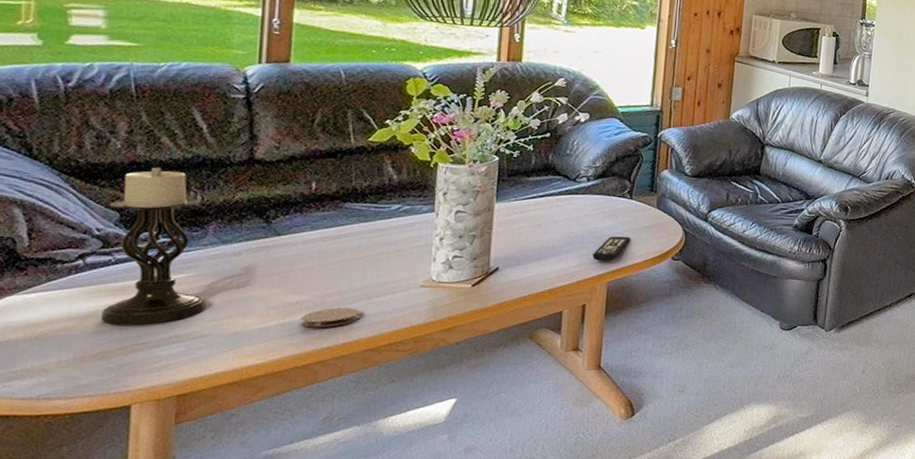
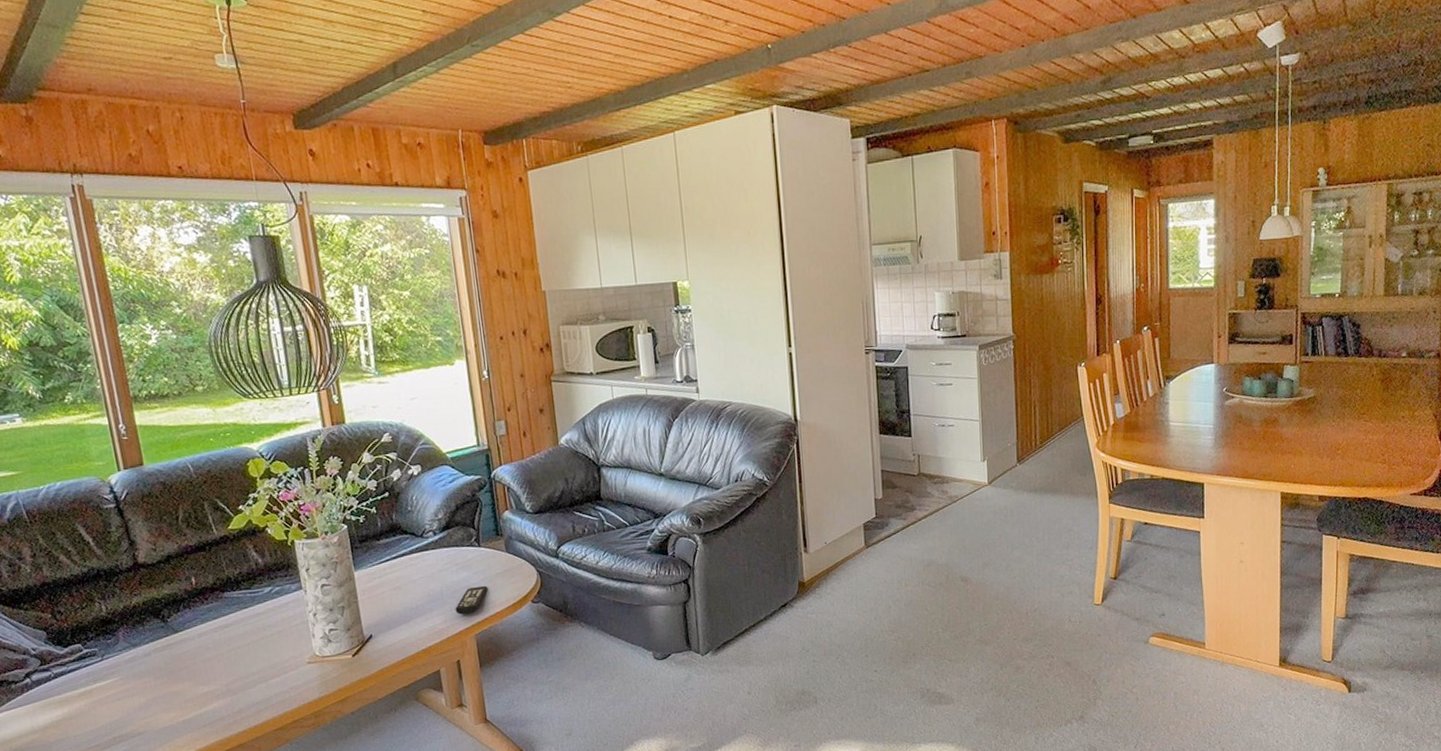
candle holder: present [100,167,207,325] -> none [35,584,136,733]
coaster: present [301,307,360,328] -> none [214,691,263,715]

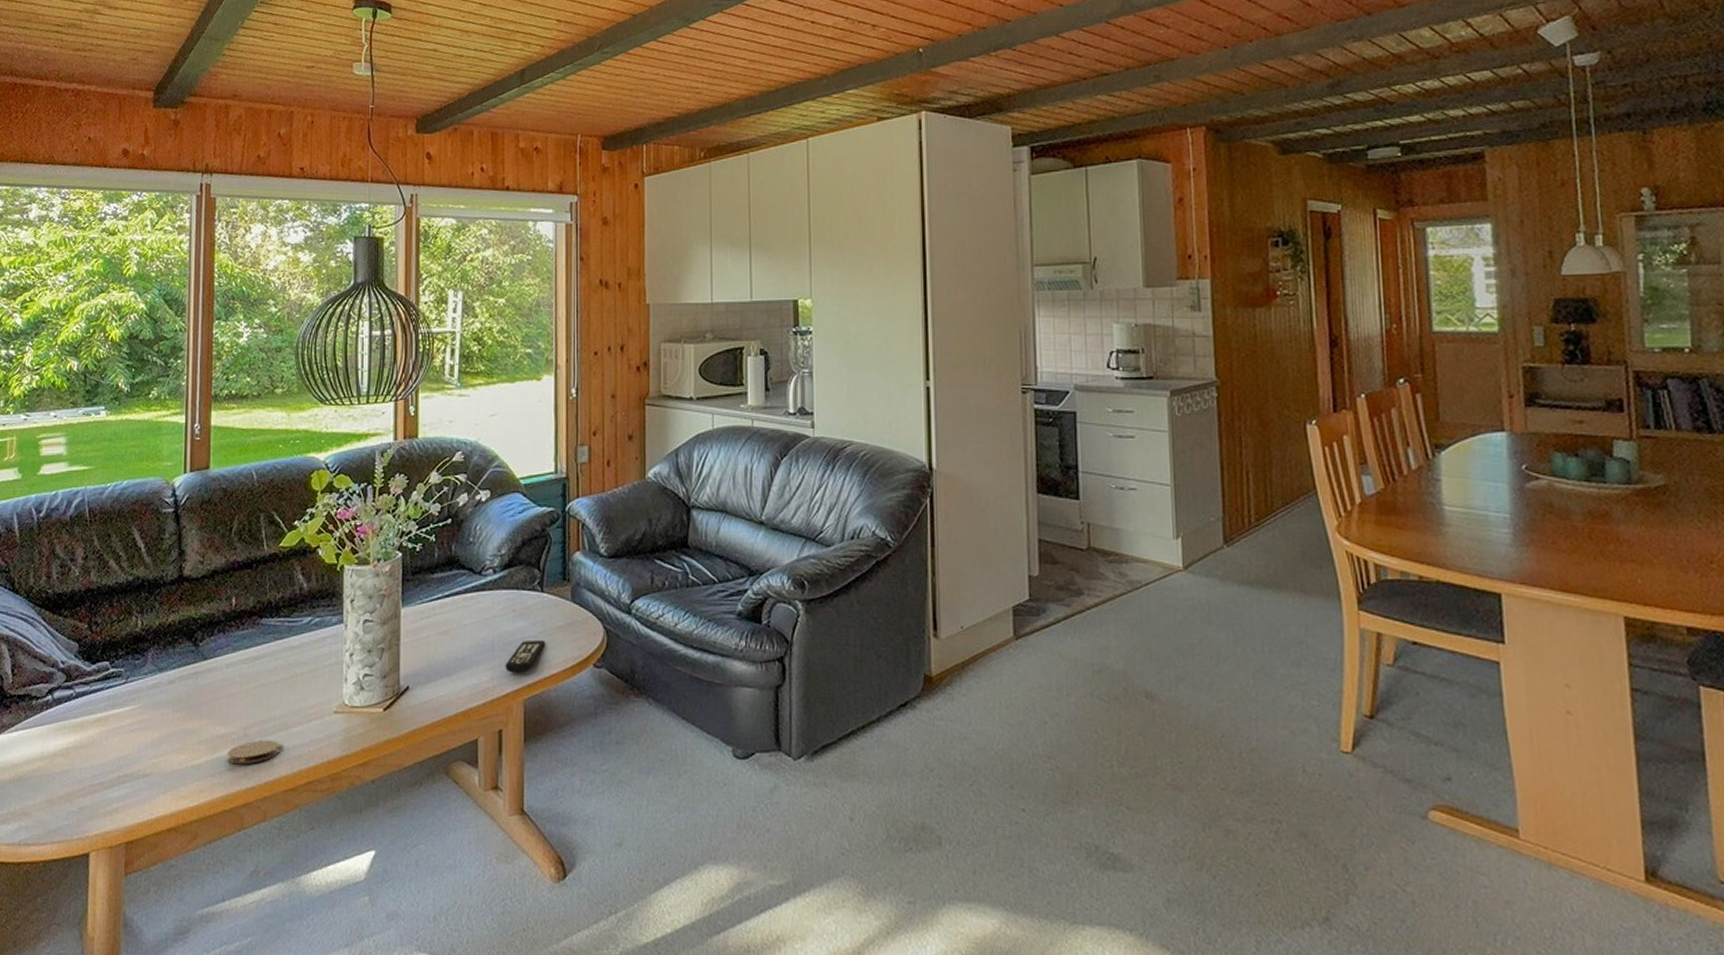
coaster: none [214,691,263,715] -> present [227,740,279,765]

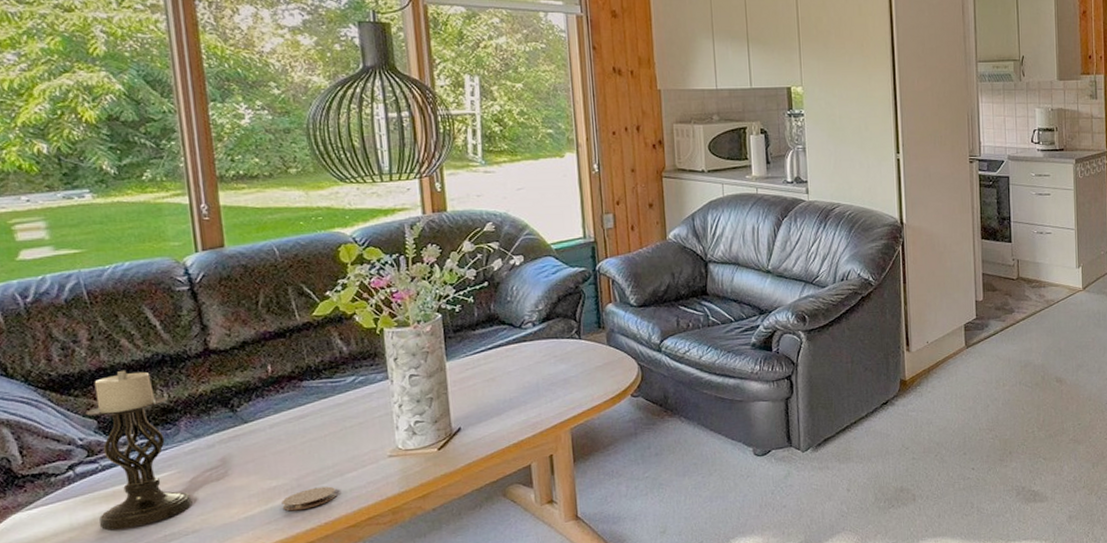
candle holder: none [65,592,148,764] -> present [85,370,193,530]
remote control: present [505,639,546,673] -> none [551,378,587,408]

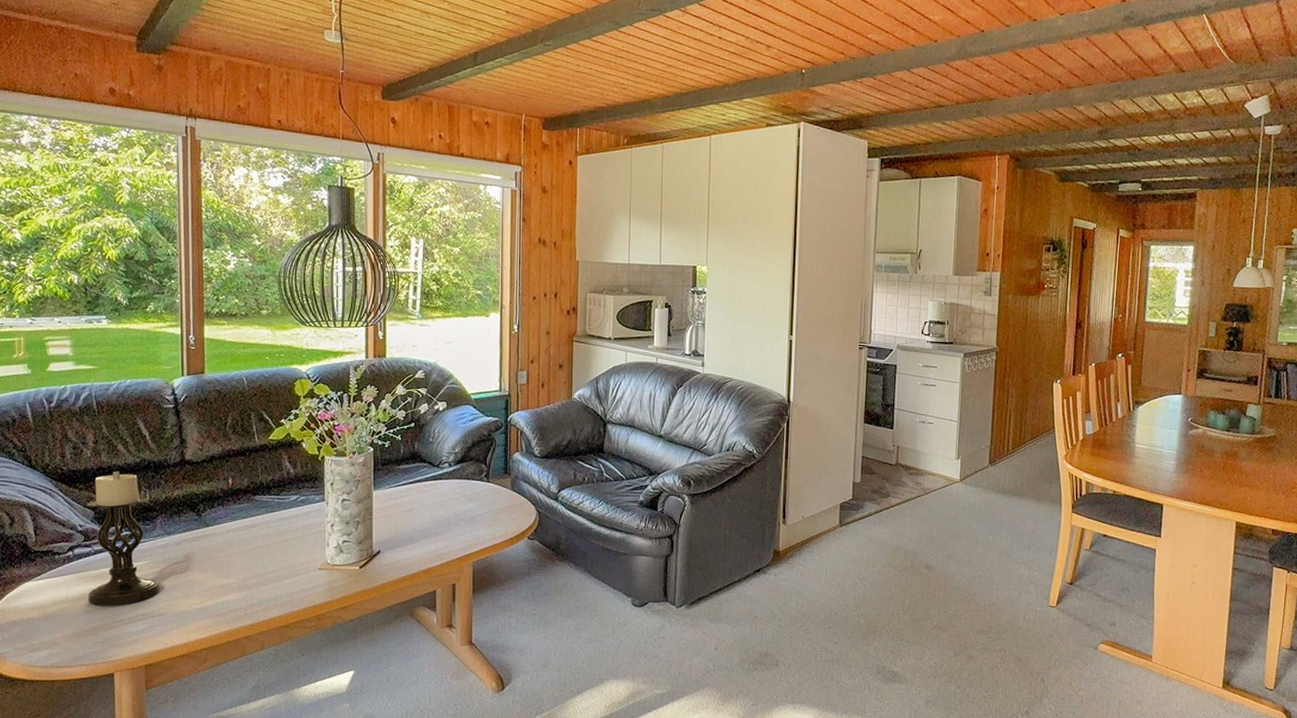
coaster: present [281,486,336,512] -> none [229,589,273,608]

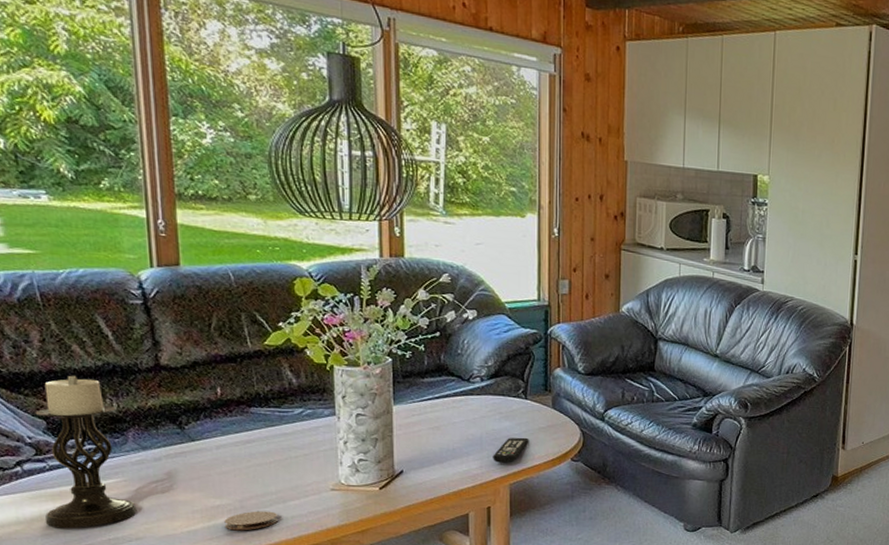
coaster: none [229,589,273,608] -> present [224,511,278,531]
remote control: none [458,518,491,542] -> present [493,437,529,463]

